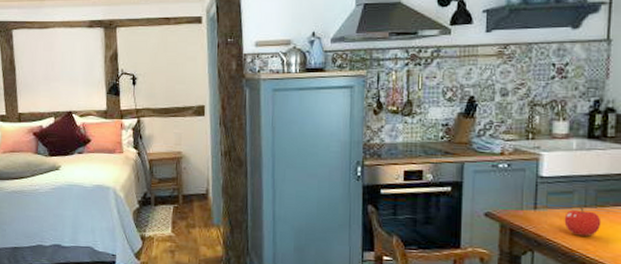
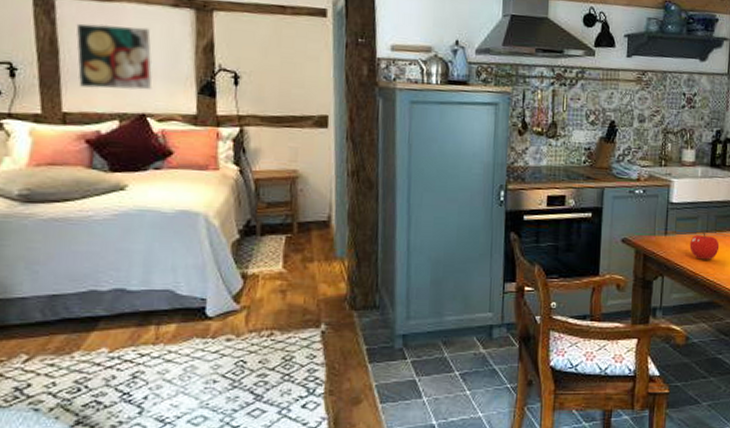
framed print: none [26,45,76,94] -> present [76,23,153,90]

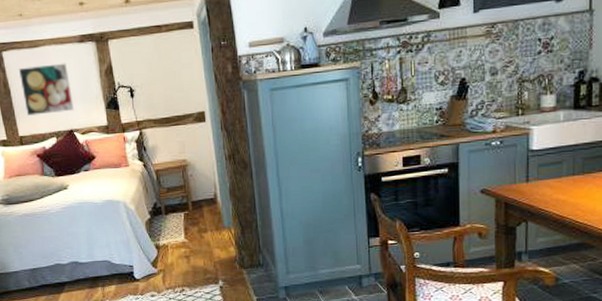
fruit: present [689,231,720,260] -> none [554,175,589,203]

